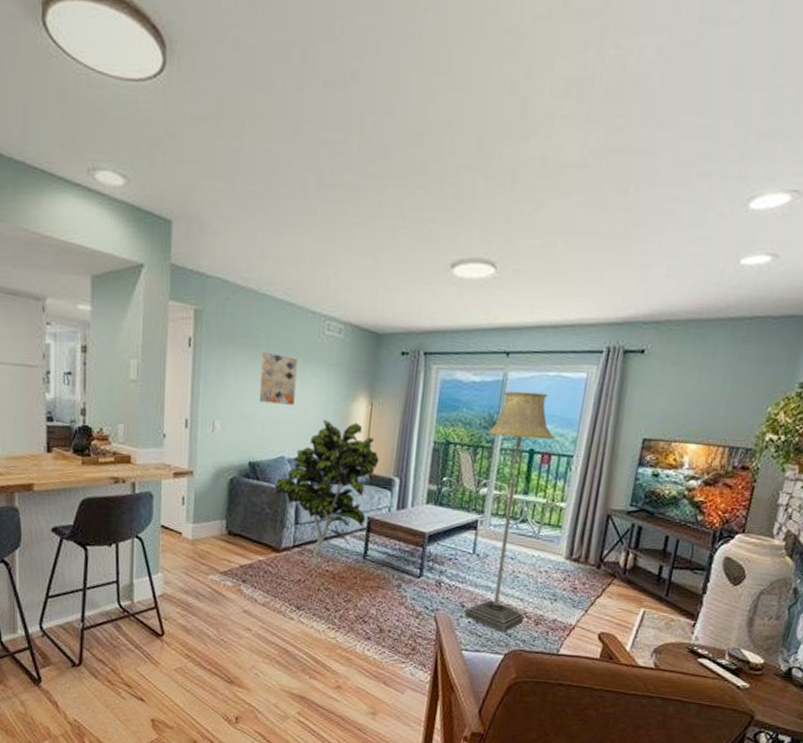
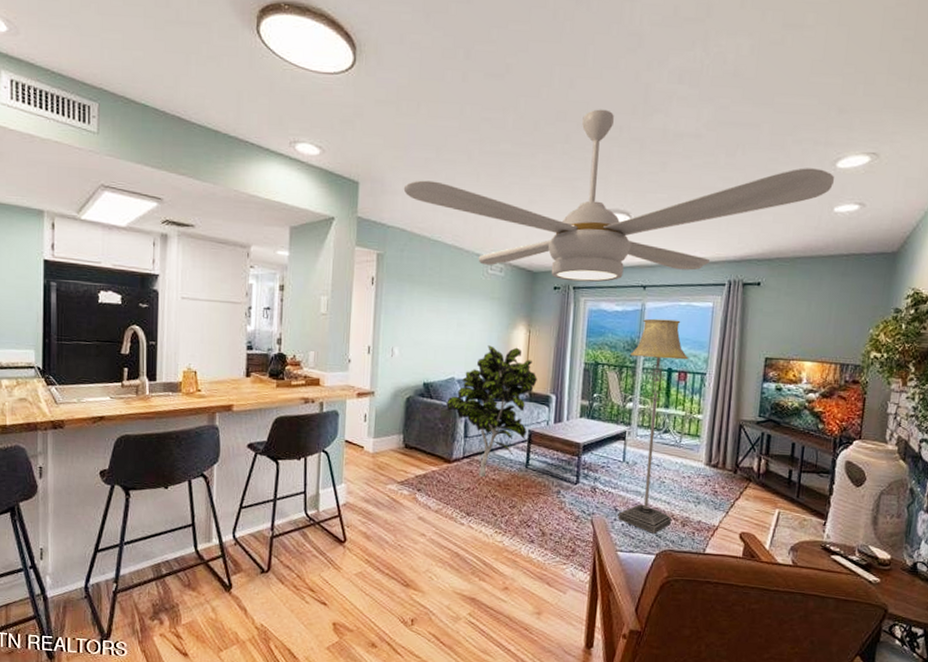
ceiling fan: none [225,130,745,348] -> present [403,109,835,283]
wall art: present [259,351,298,405] -> none [432,288,465,333]

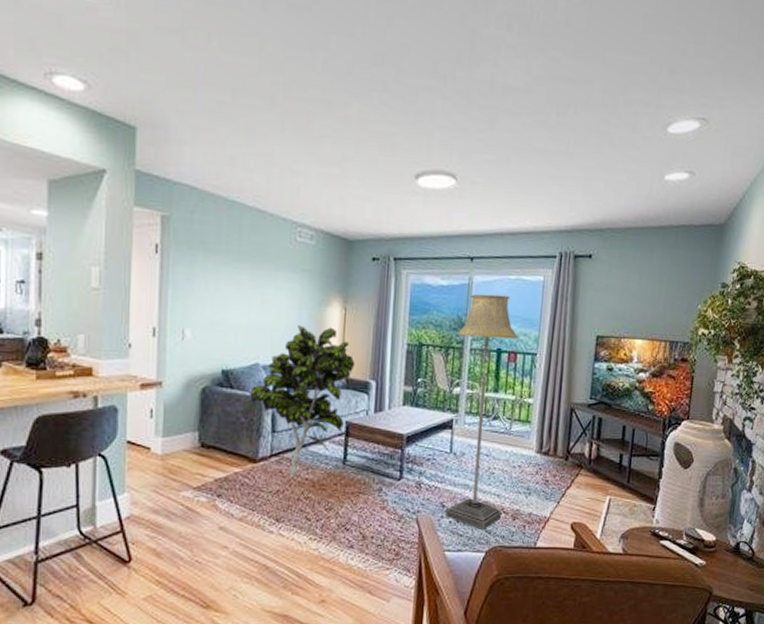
ceiling fan: present [403,109,835,283] -> none [192,54,666,253]

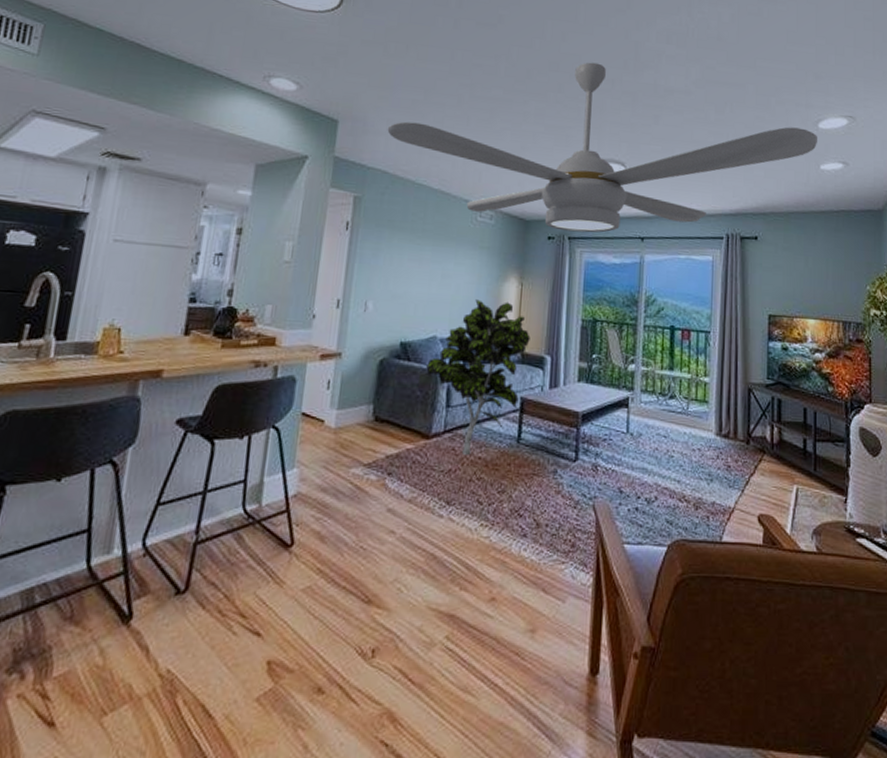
ceiling fan: none [192,54,666,253] -> present [387,62,818,233]
floor lamp: present [446,294,518,529] -> none [624,272,691,520]

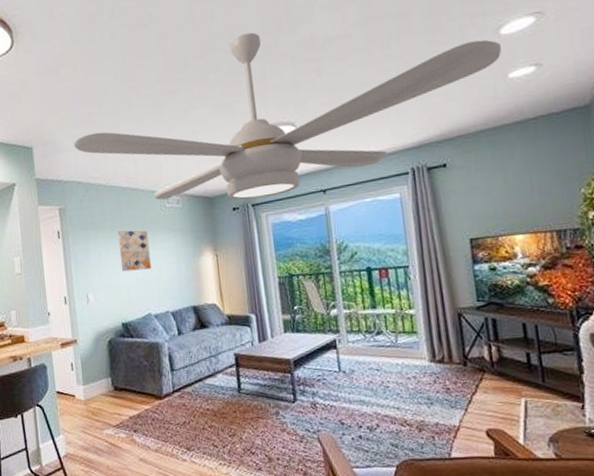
wall art: none [412,235,451,285] -> present [117,230,151,272]
indoor plant: present [426,299,531,456] -> none [147,273,234,409]

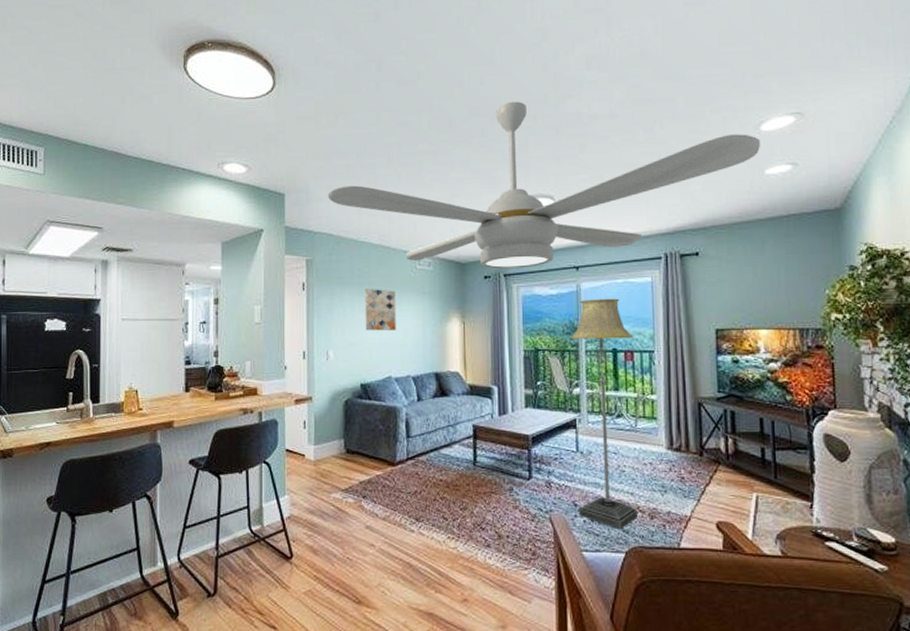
floor lamp: none [324,217,407,444] -> present [571,298,639,529]

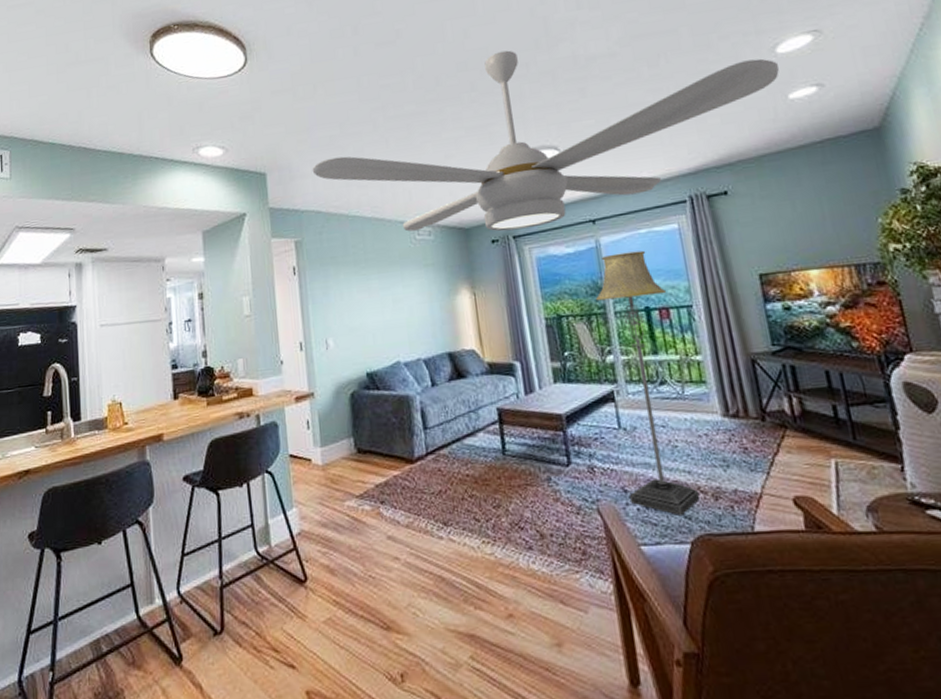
wall art: present [364,288,396,331] -> none [361,265,400,313]

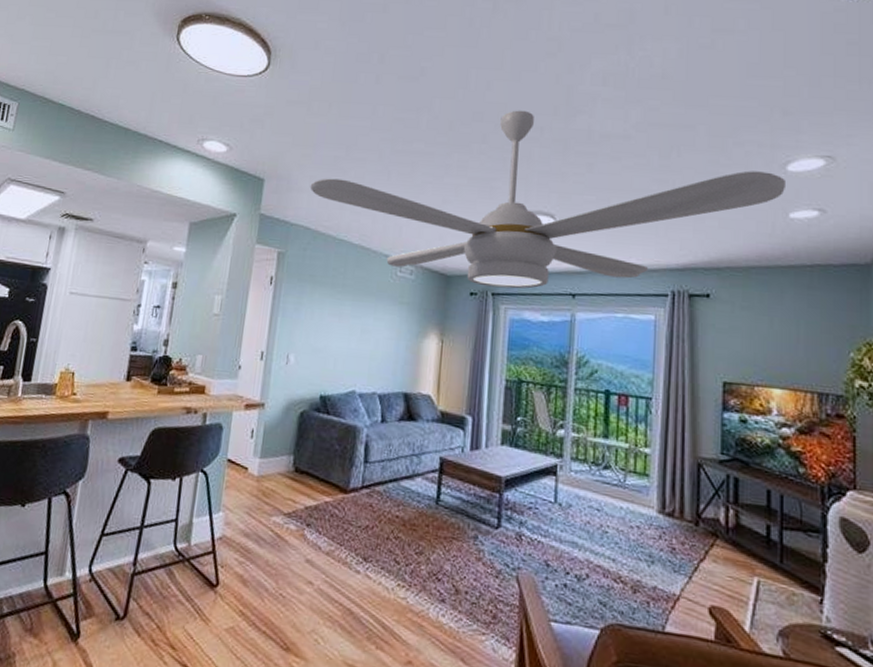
floor lamp: present [596,250,701,515] -> none [551,331,629,600]

